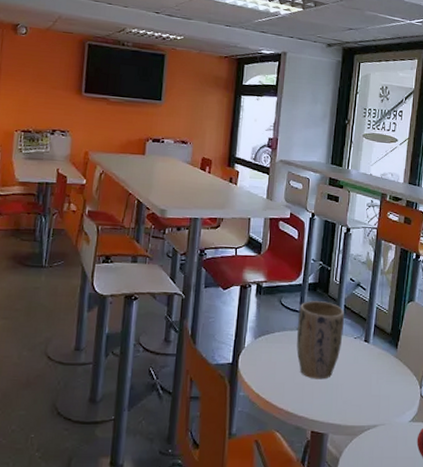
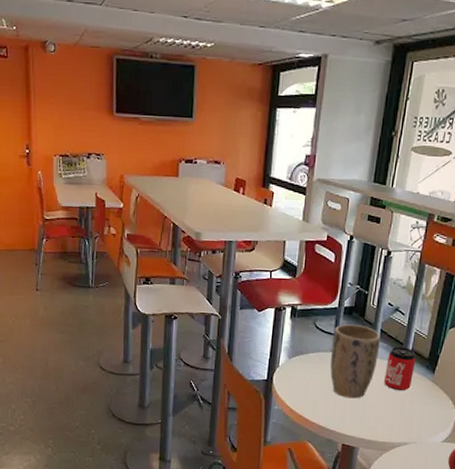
can: none [350,321,380,369] -> present [384,346,416,391]

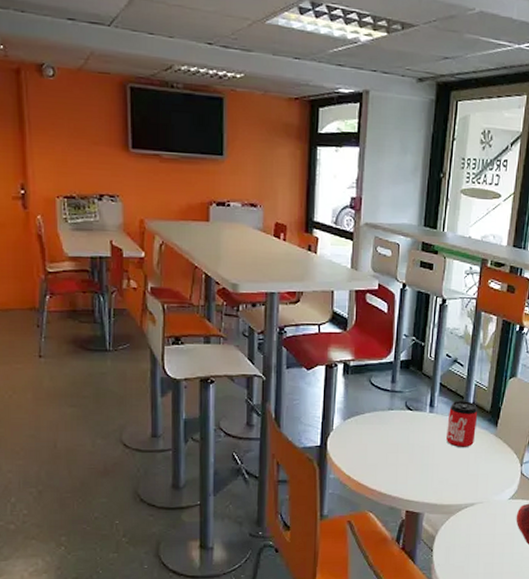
plant pot: present [330,324,381,399] -> none [388,379,441,460]

